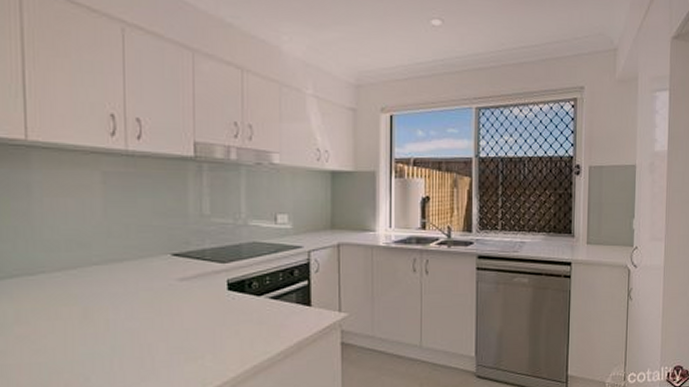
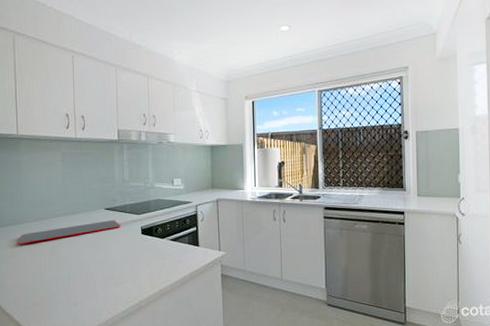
cutting board: none [24,270,197,306] -> present [17,220,121,245]

